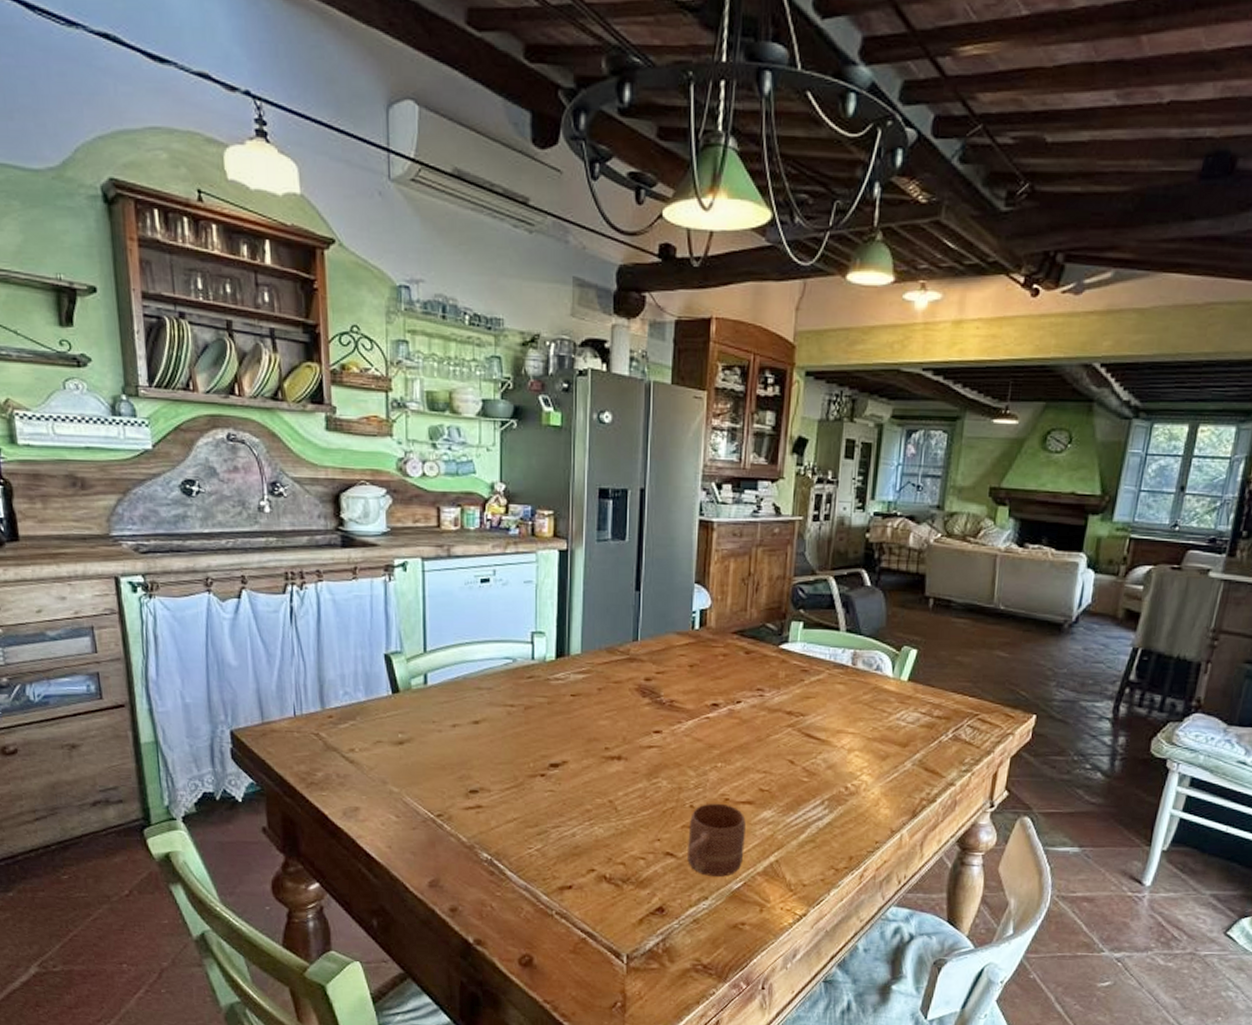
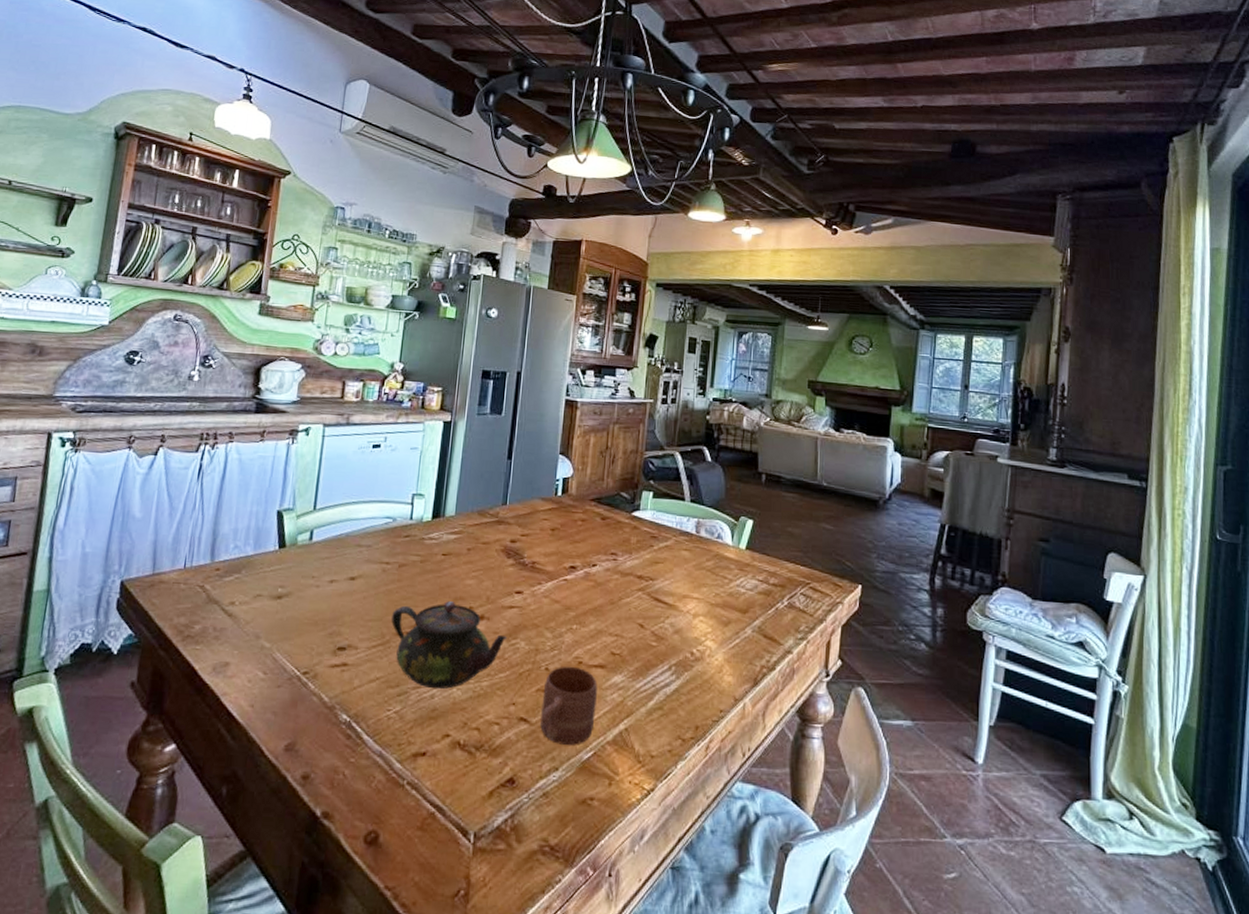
teapot: none [523,742,647,828] -> present [391,601,507,690]

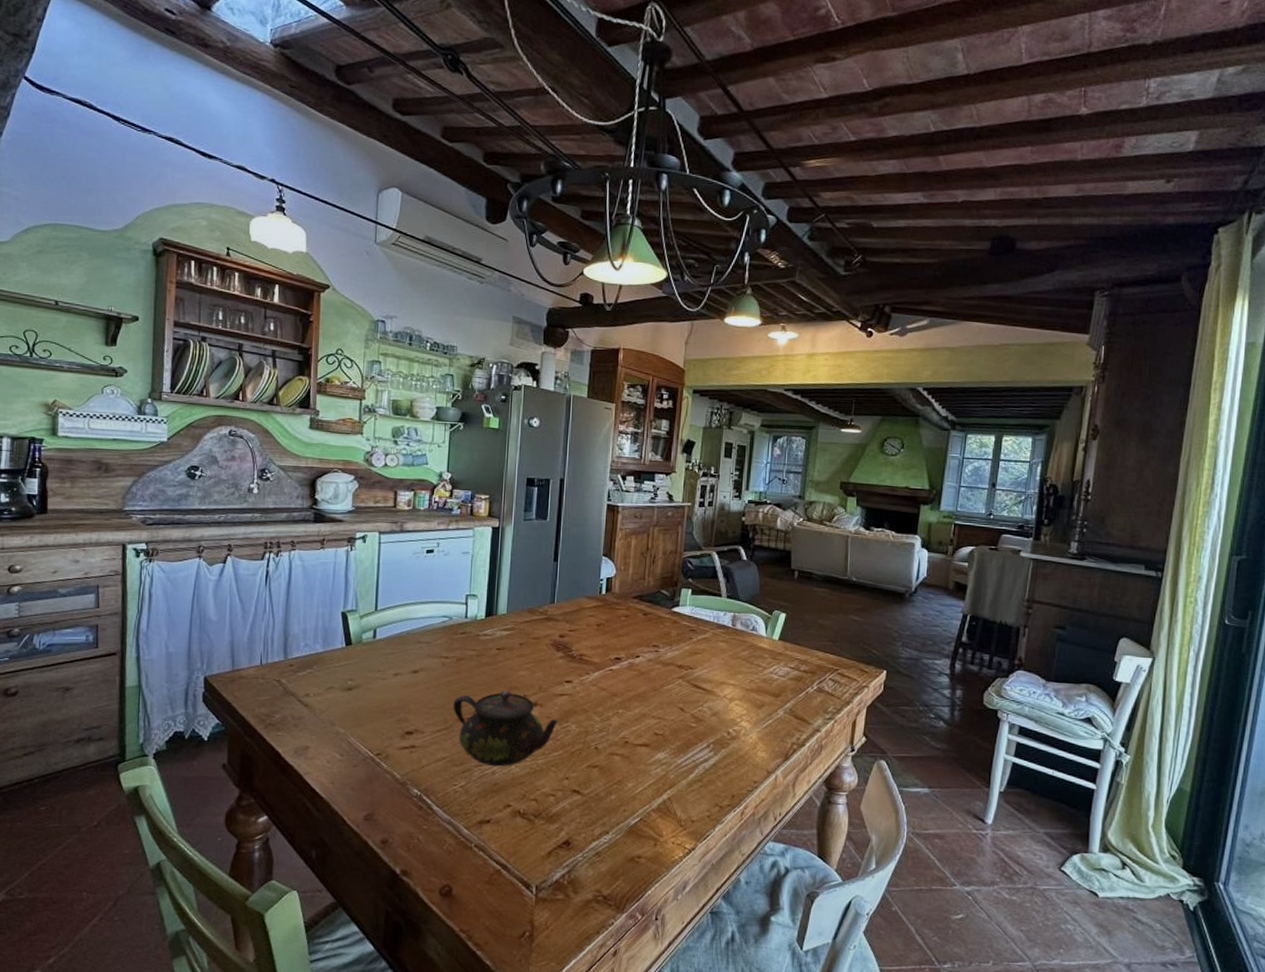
mug: present [540,666,597,745] -> none [592,745,642,813]

